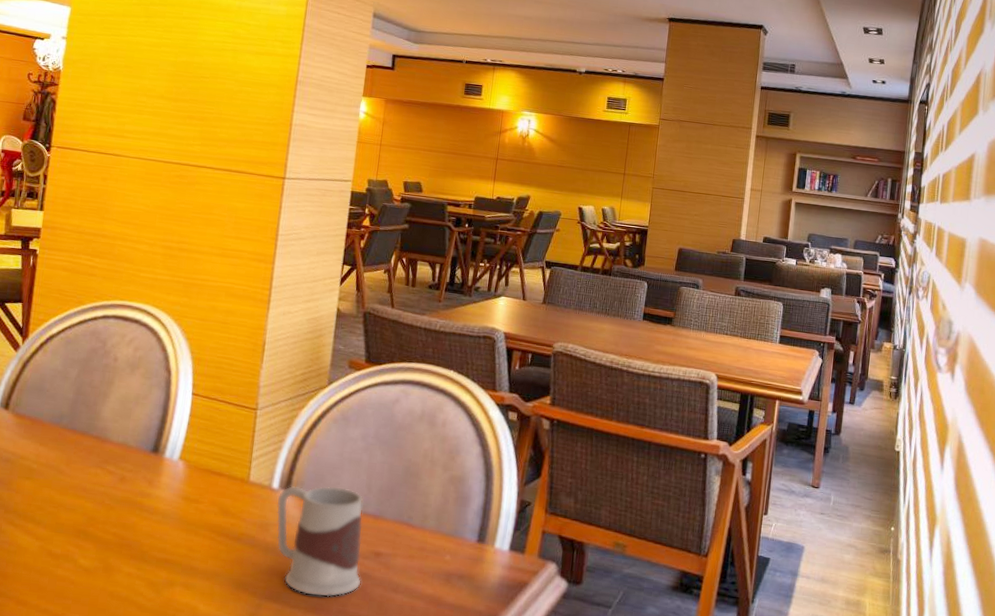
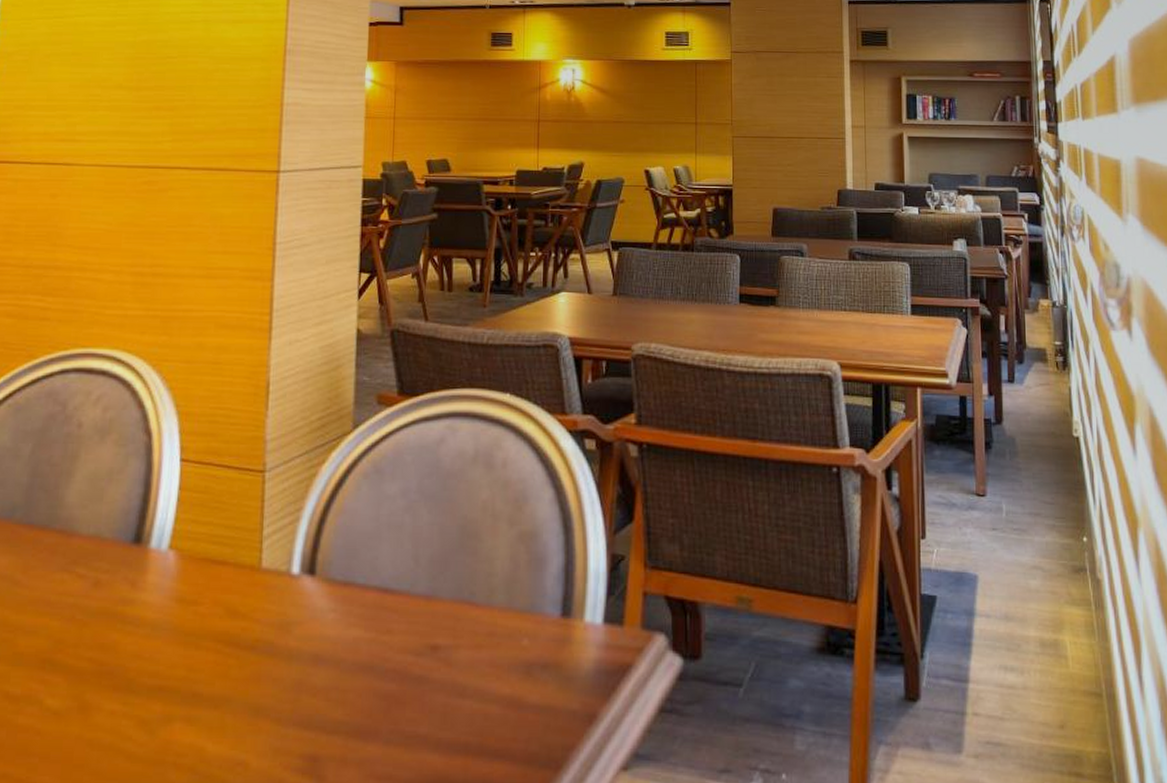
mug: present [276,485,363,597] -> none [299,563,416,715]

